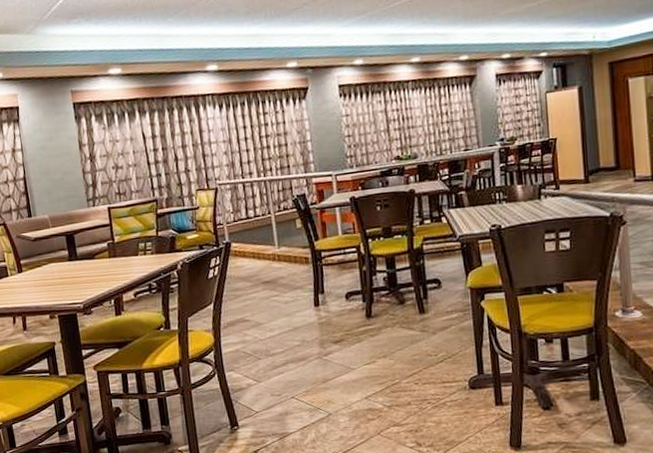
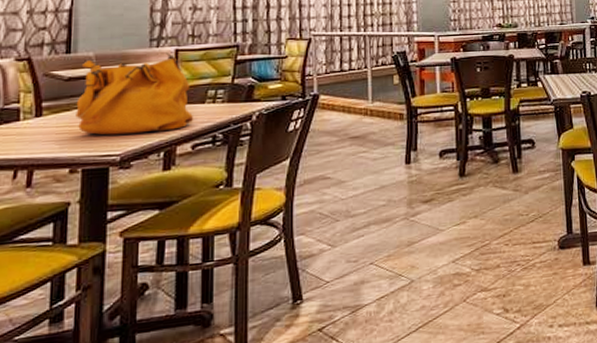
handbag: none [41,210,132,287] -> present [75,52,194,135]

